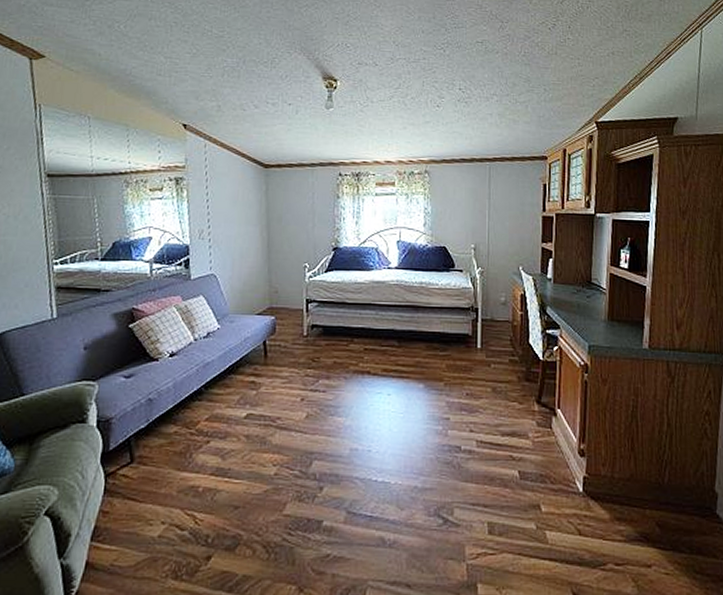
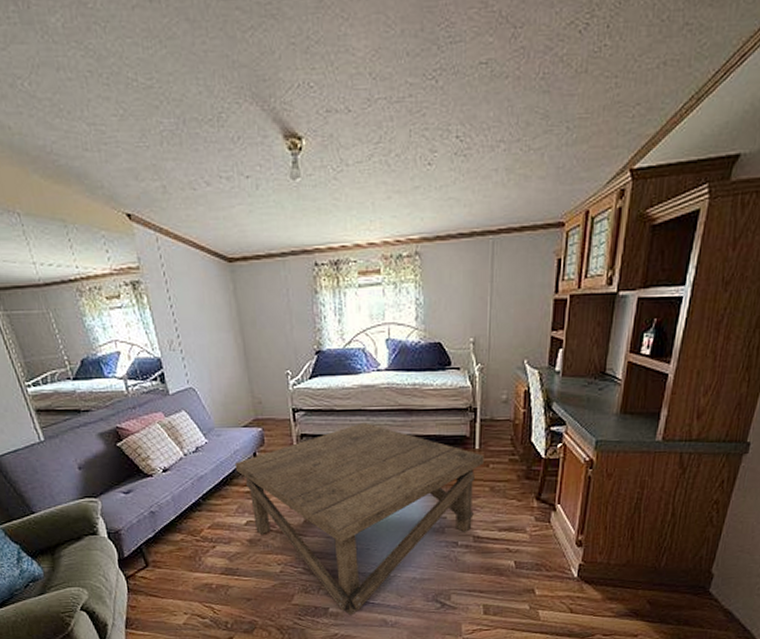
coffee table: none [243,317,486,532] -> present [234,423,484,616]

